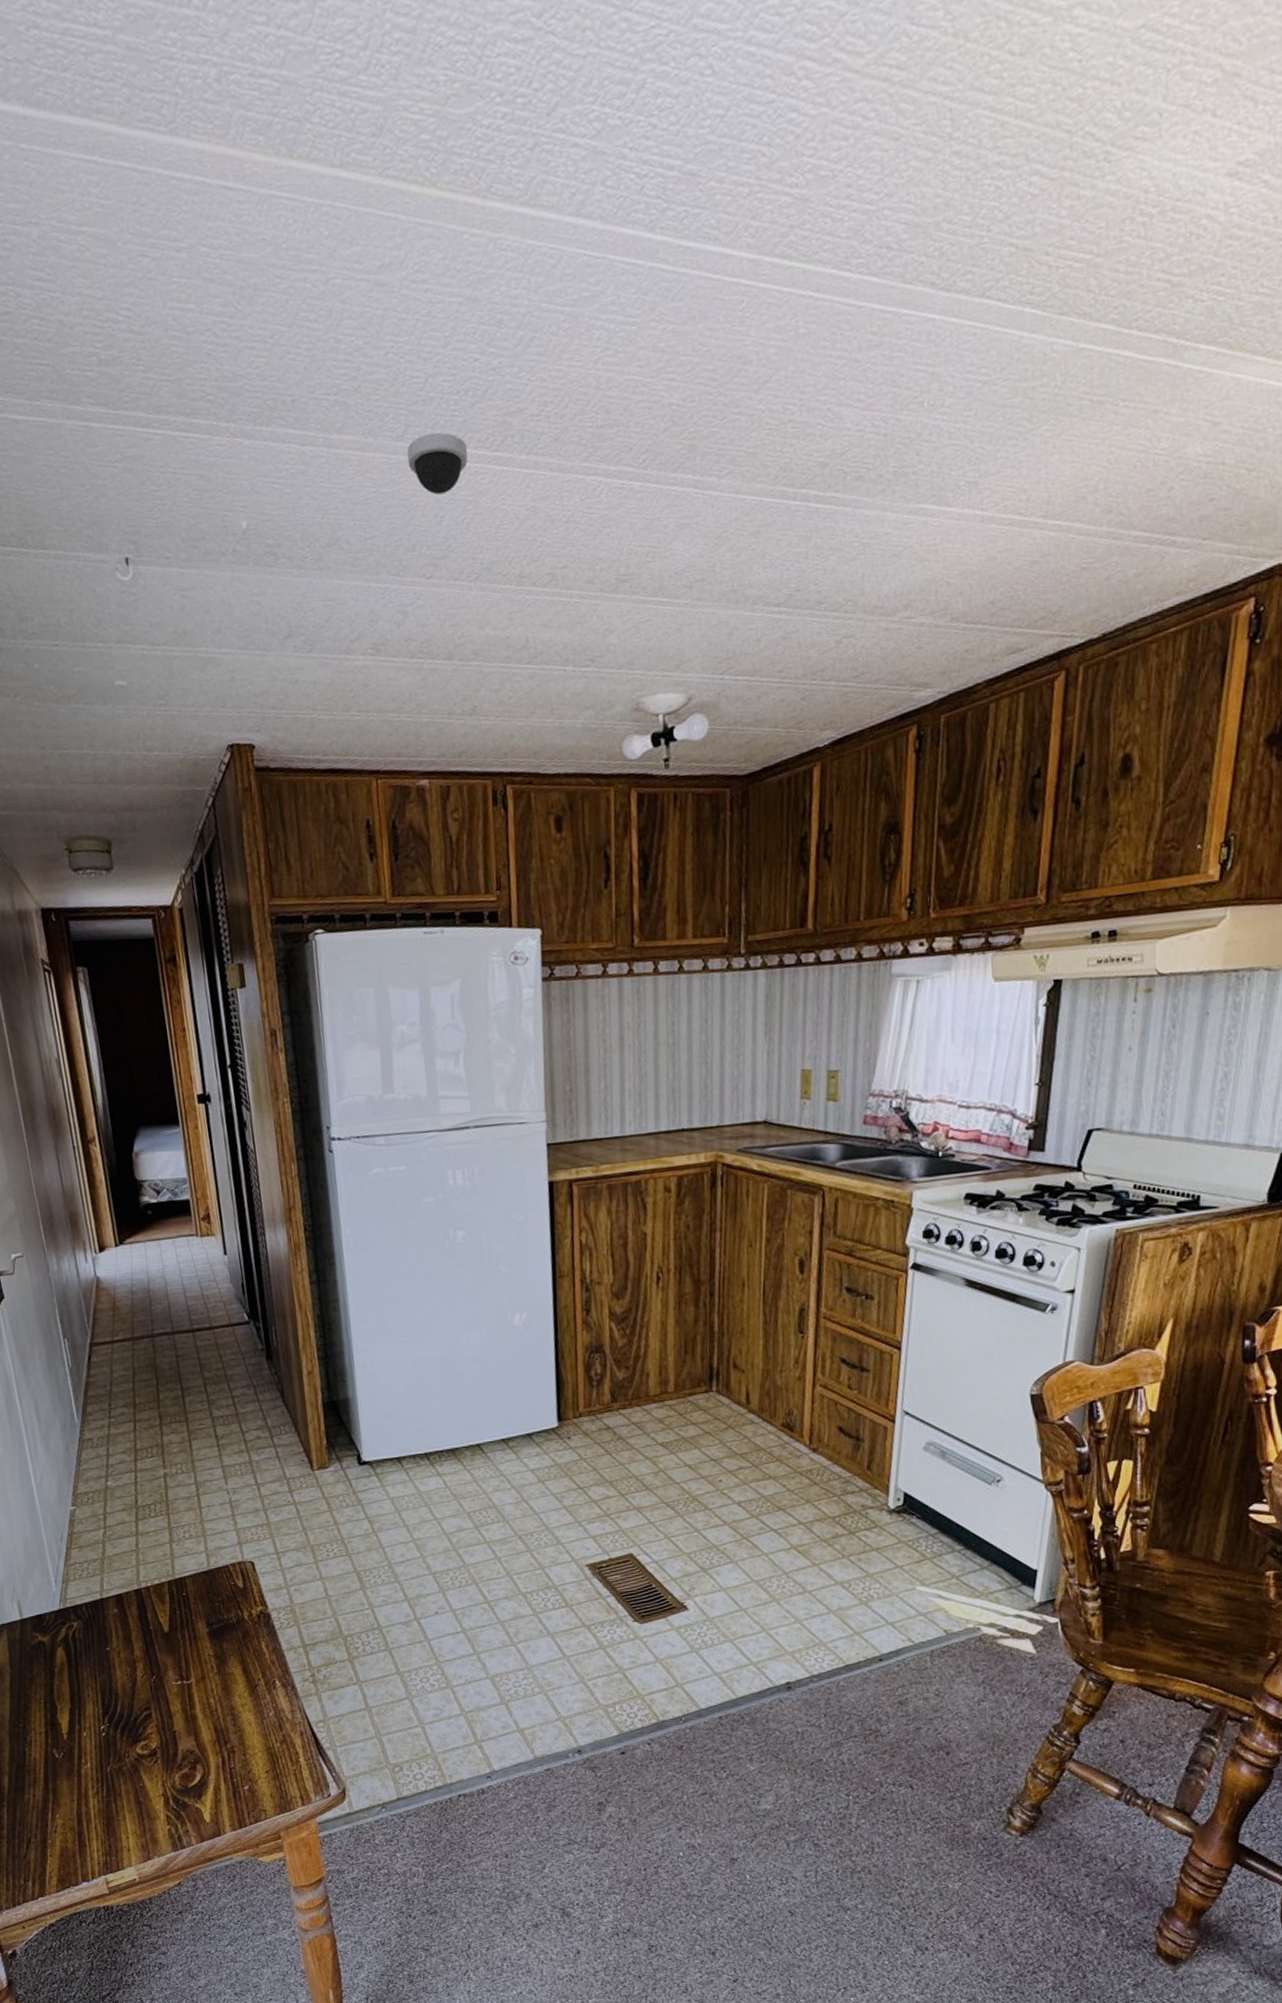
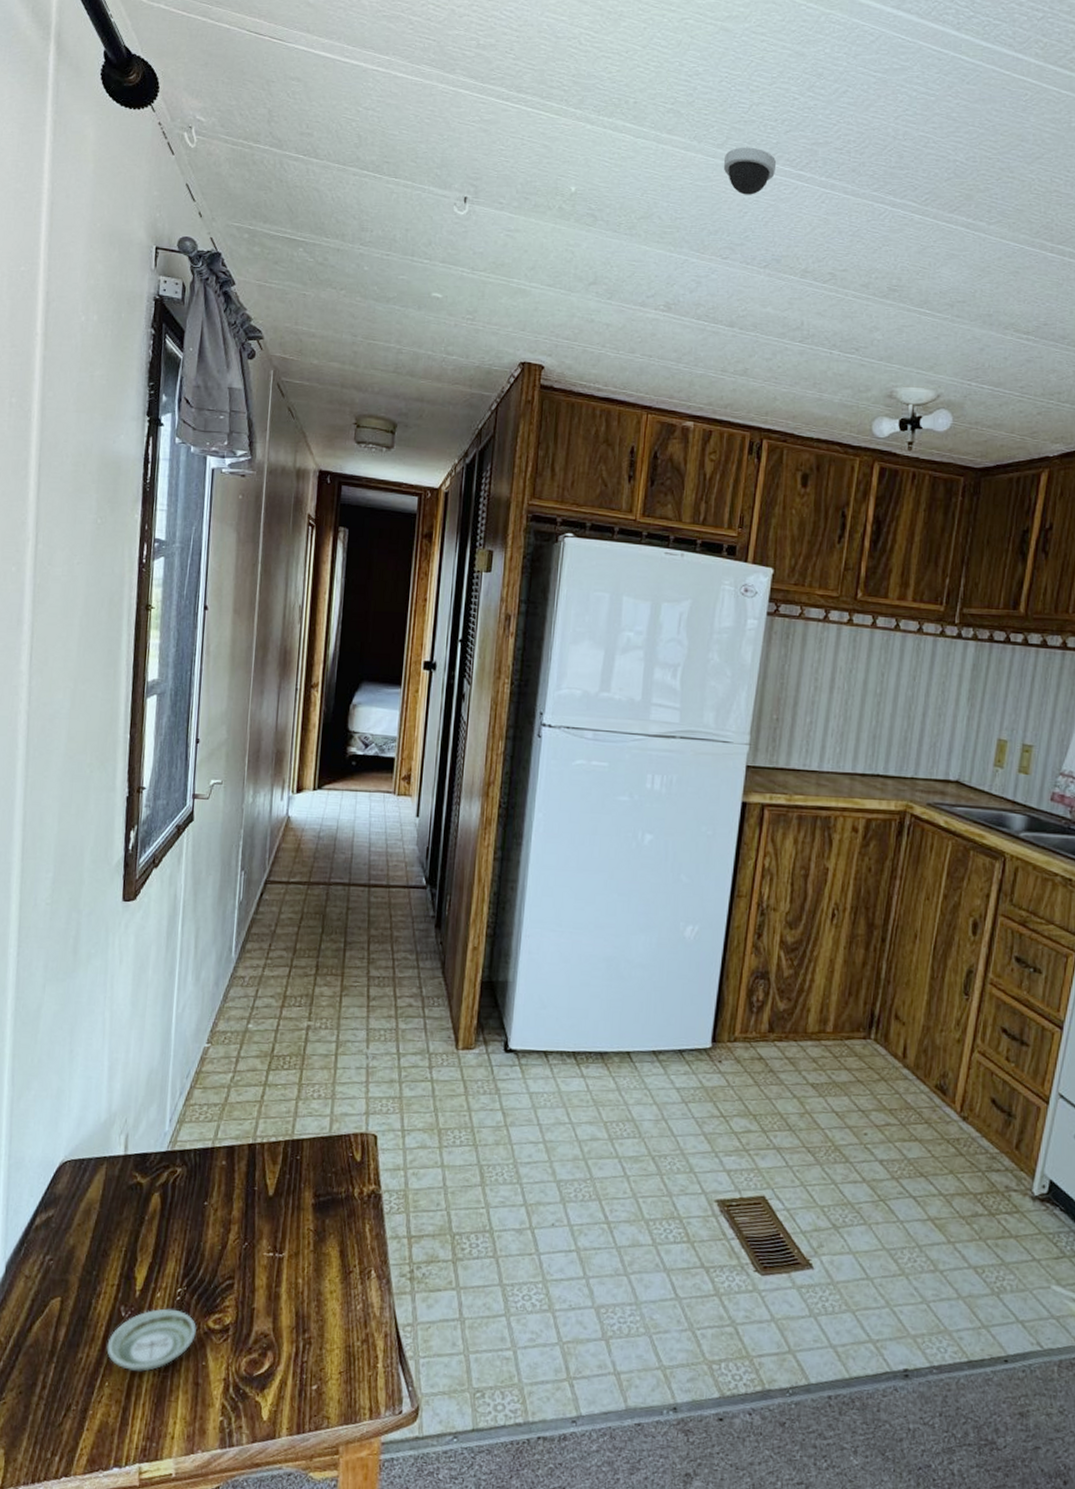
saucer: none [49,1744,128,1801] -> present [106,1308,197,1371]

